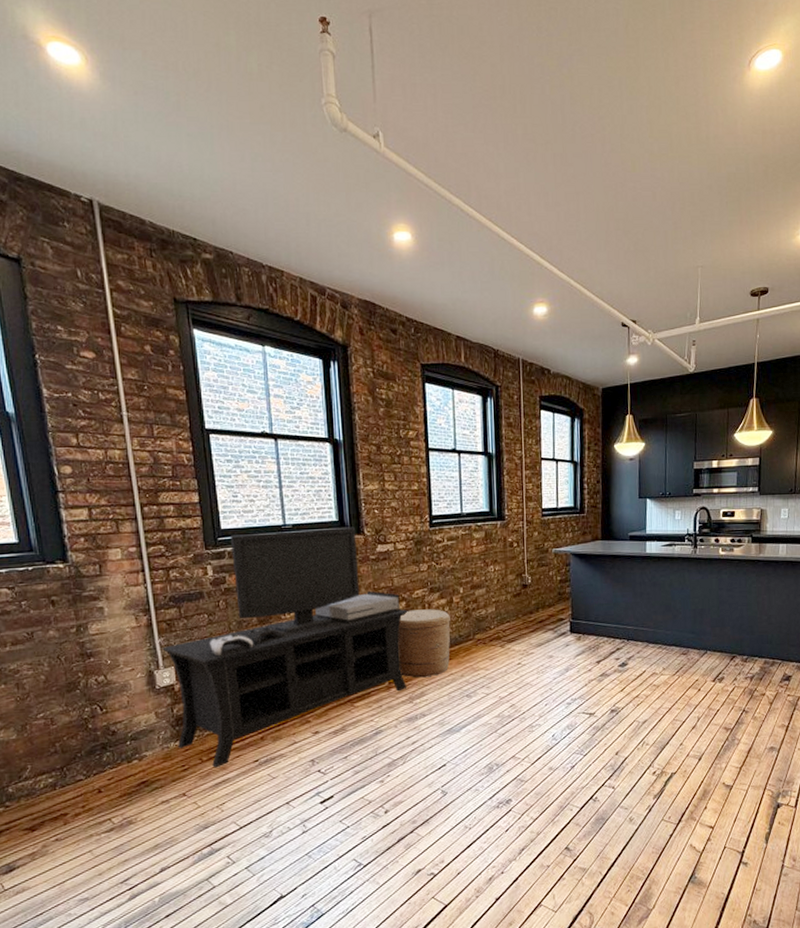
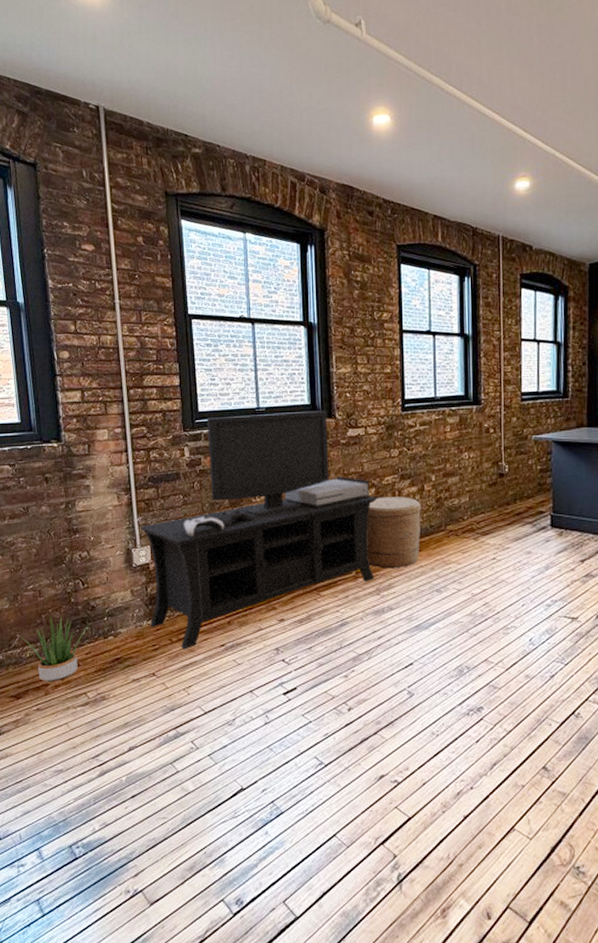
potted plant: none [29,743,112,811] -> present [18,616,91,682]

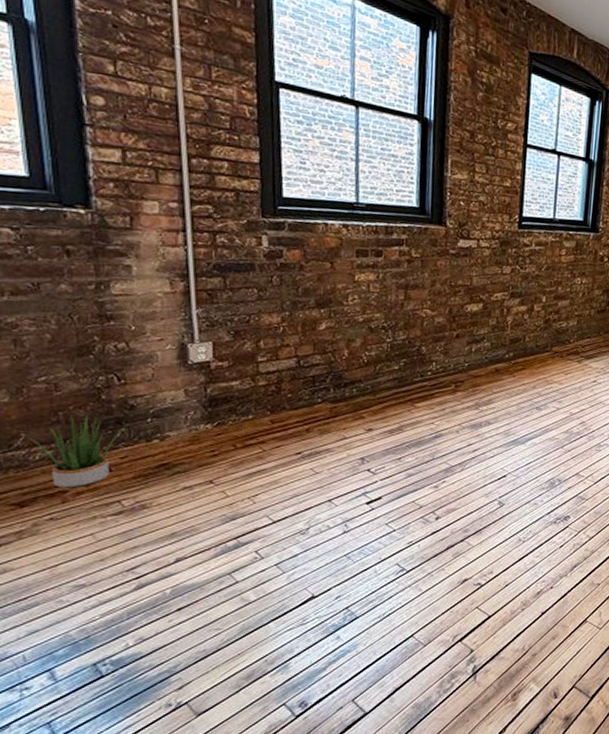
media console: present [139,410,378,650] -> none [198,205,485,457]
basket: present [366,497,421,569] -> none [468,313,529,385]

